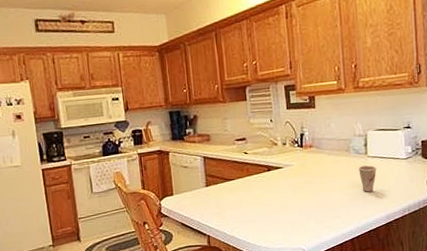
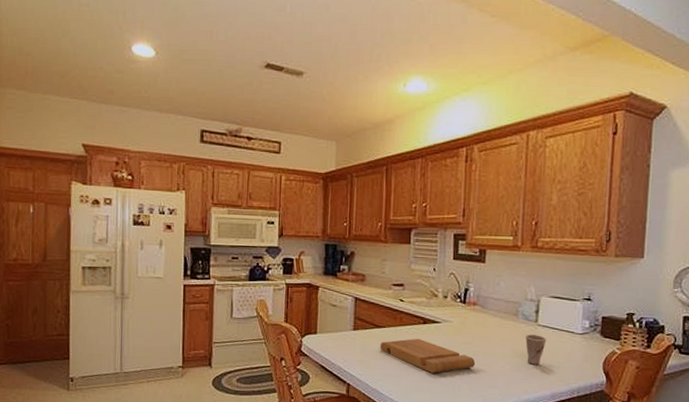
cutting board: none [232,184,318,214] -> present [380,338,475,373]

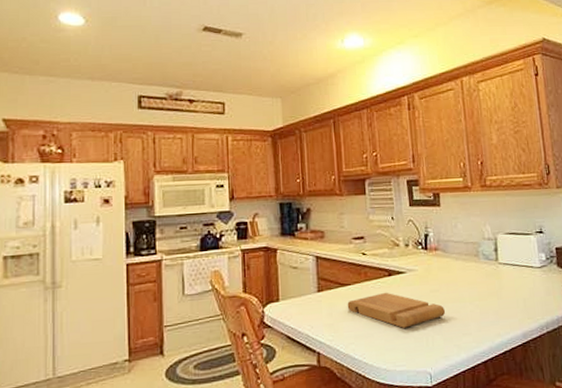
cup: present [525,334,547,365] -> none [489,273,509,305]

